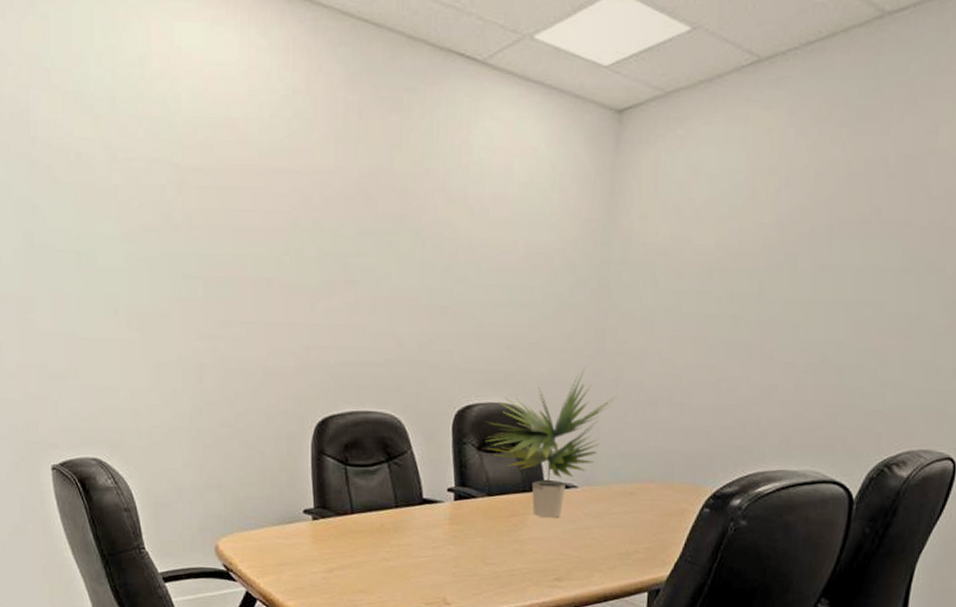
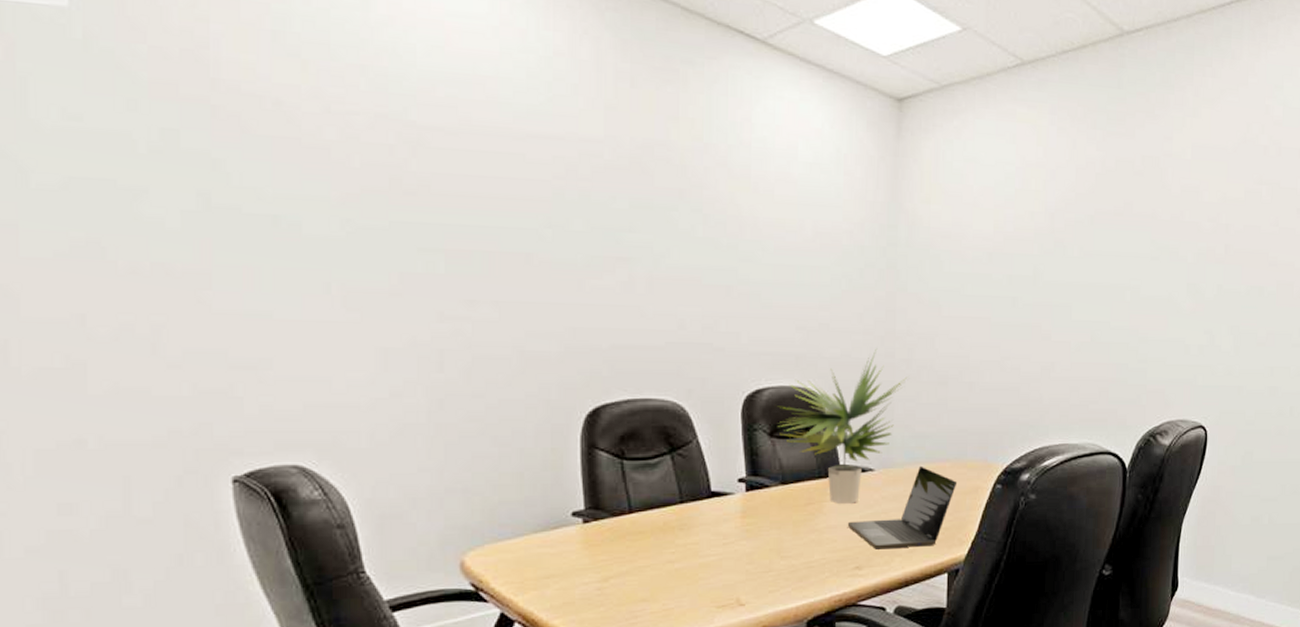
laptop: none [549,485,663,564] -> present [847,465,958,550]

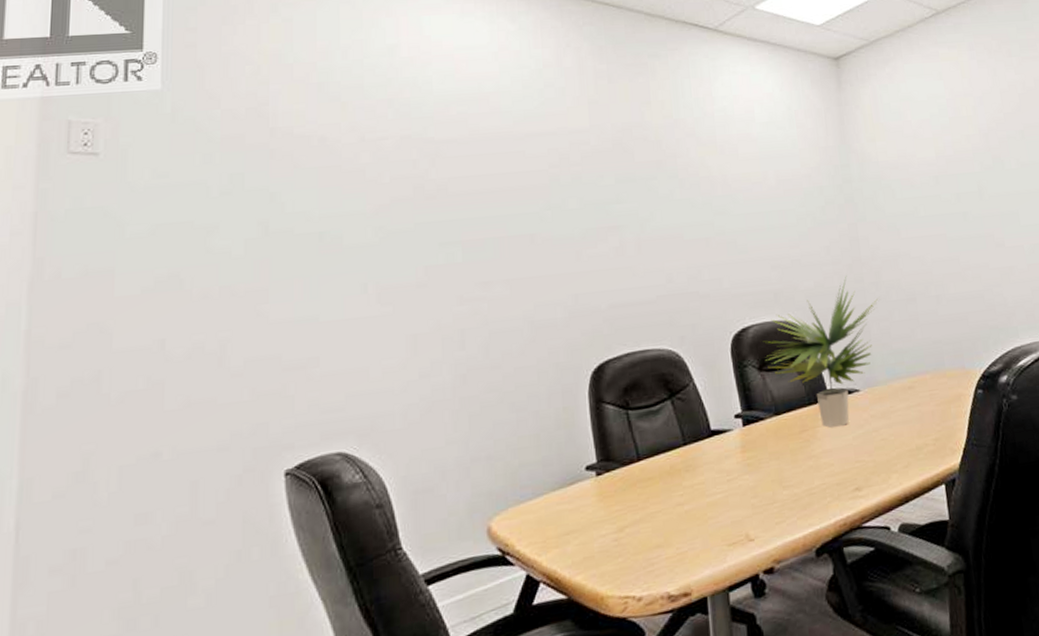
laptop: present [847,465,958,550] -> none [841,380,940,469]

